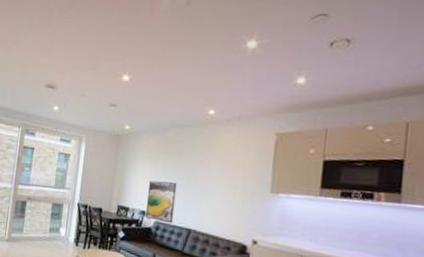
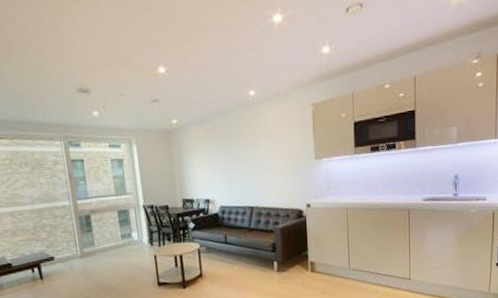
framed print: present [145,180,177,224] -> none [207,167,236,206]

